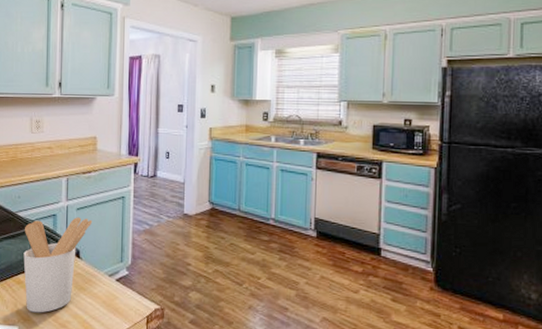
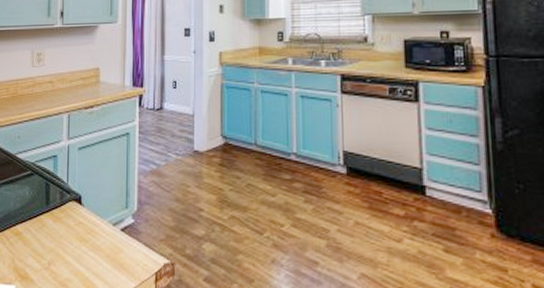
utensil holder: present [23,217,93,313] -> none [22,158,95,270]

